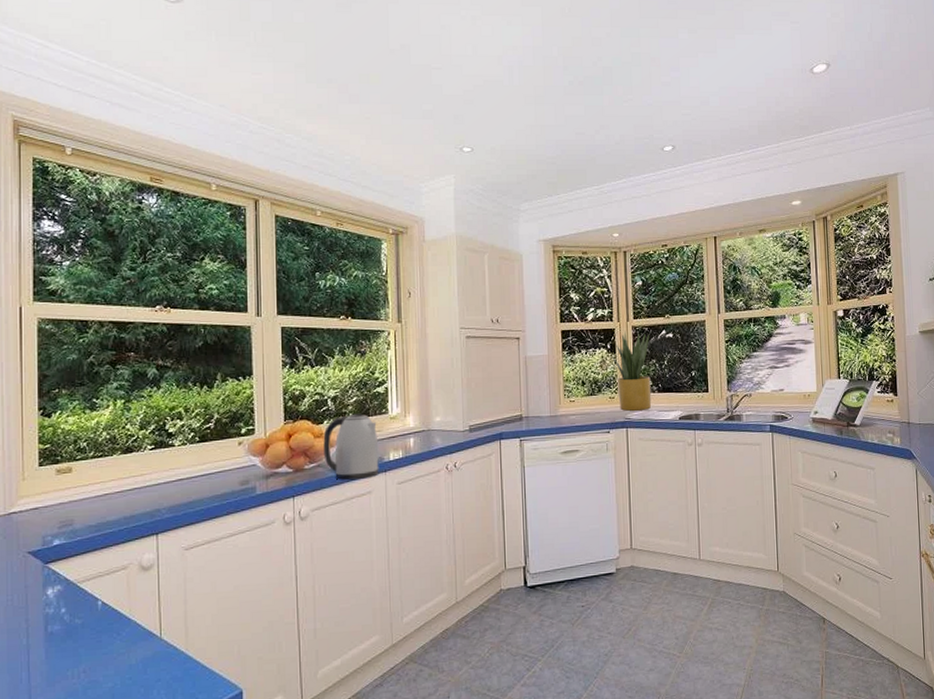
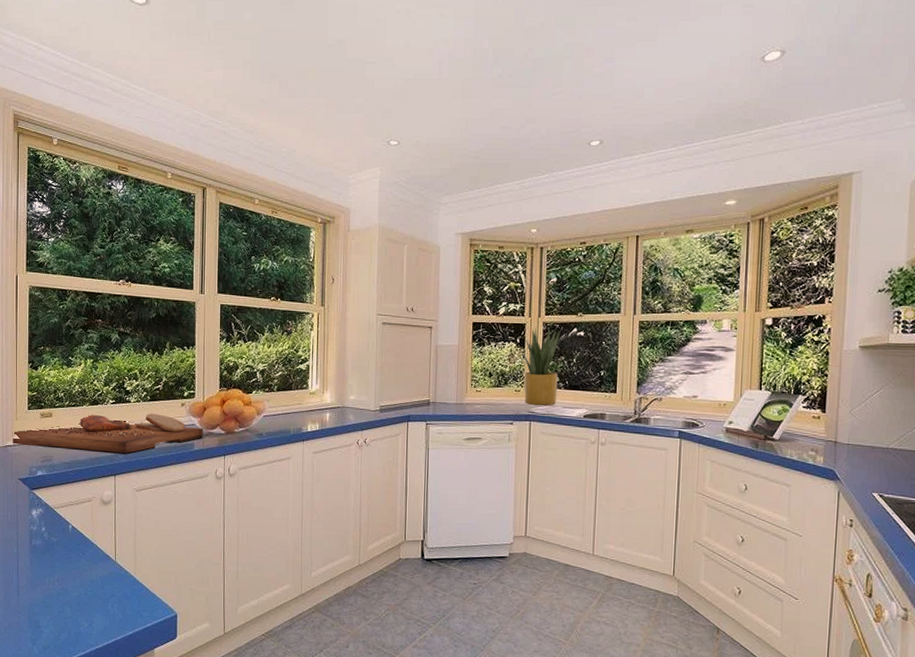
cutting board: none [18,456,266,511] -> present [12,413,203,455]
kettle: present [323,413,379,481] -> none [251,386,299,447]

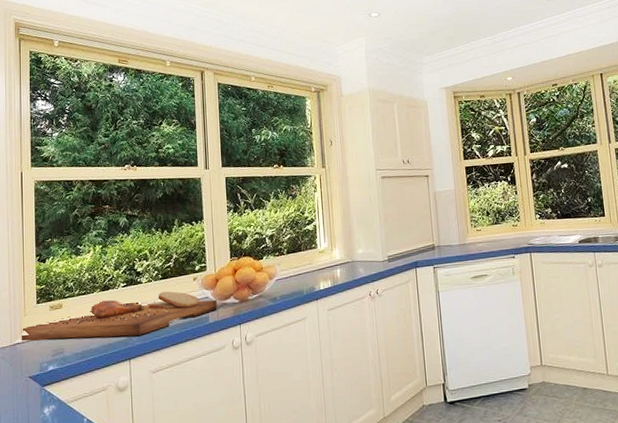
planter: present [520,326,560,405] -> none [513,164,552,237]

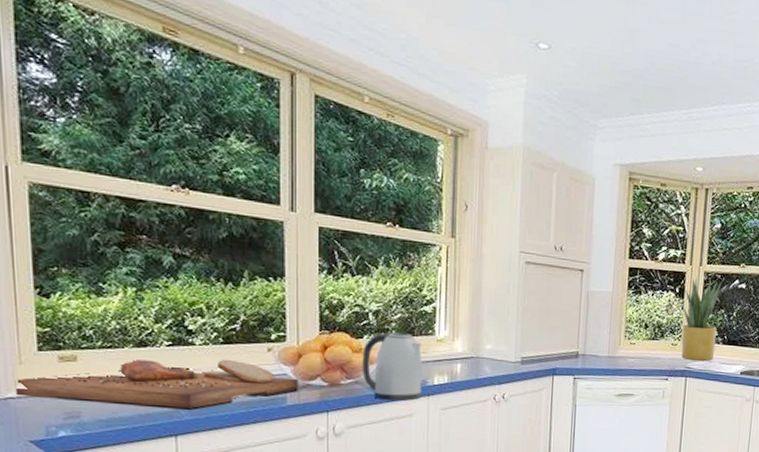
kettle: none [263,249,312,309] -> present [362,331,423,402]
planter: none [513,164,552,237] -> present [679,276,721,361]

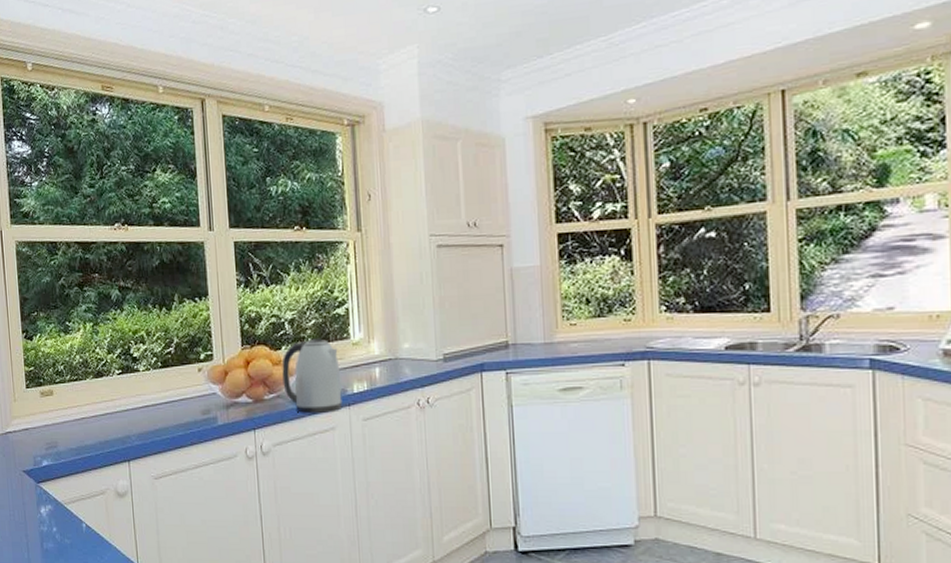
cutting board: present [14,359,298,411] -> none [11,382,227,436]
planter: present [679,276,721,361] -> none [627,230,685,337]

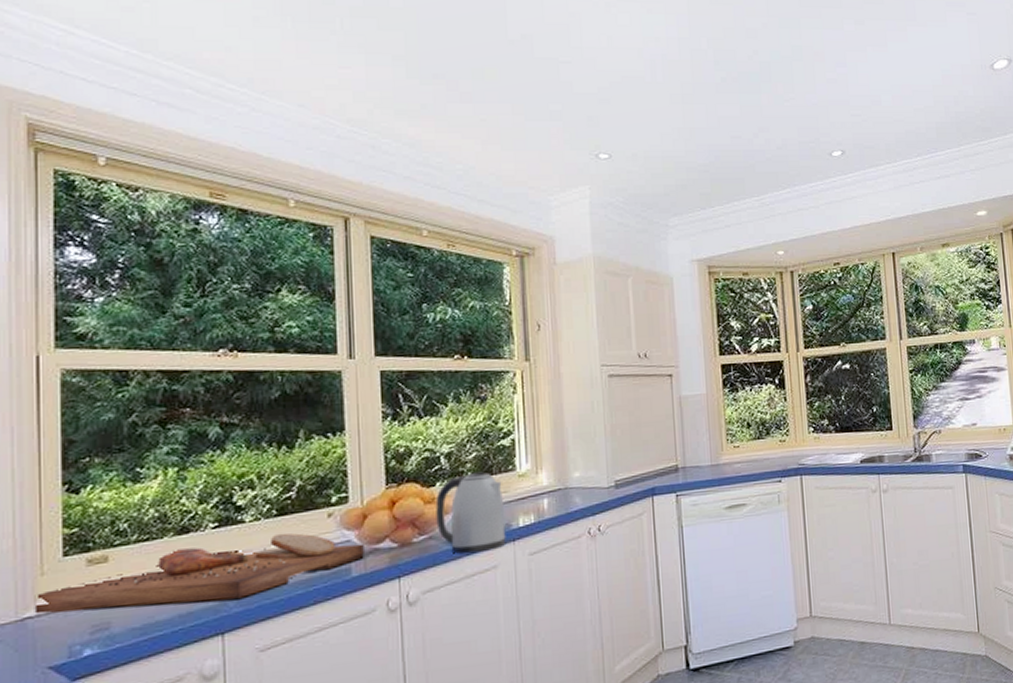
cutting board: none [11,382,227,436] -> present [34,533,364,614]

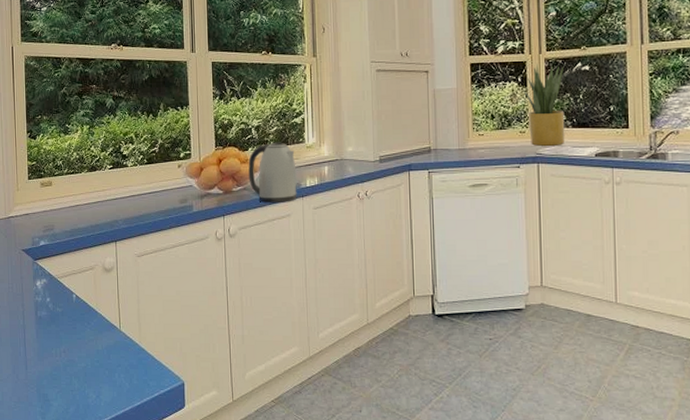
cutting board: present [34,533,364,614] -> none [14,176,201,221]
planter: none [781,363,829,456] -> present [523,63,565,146]

